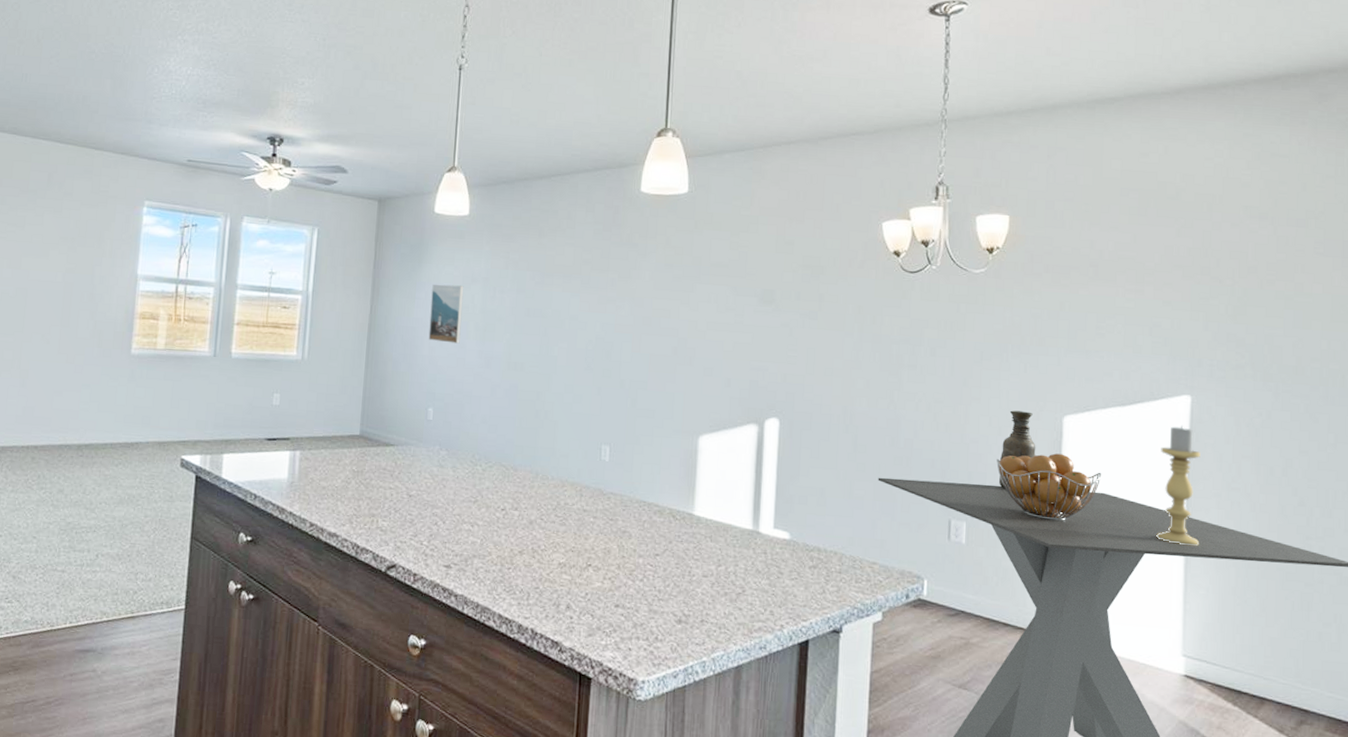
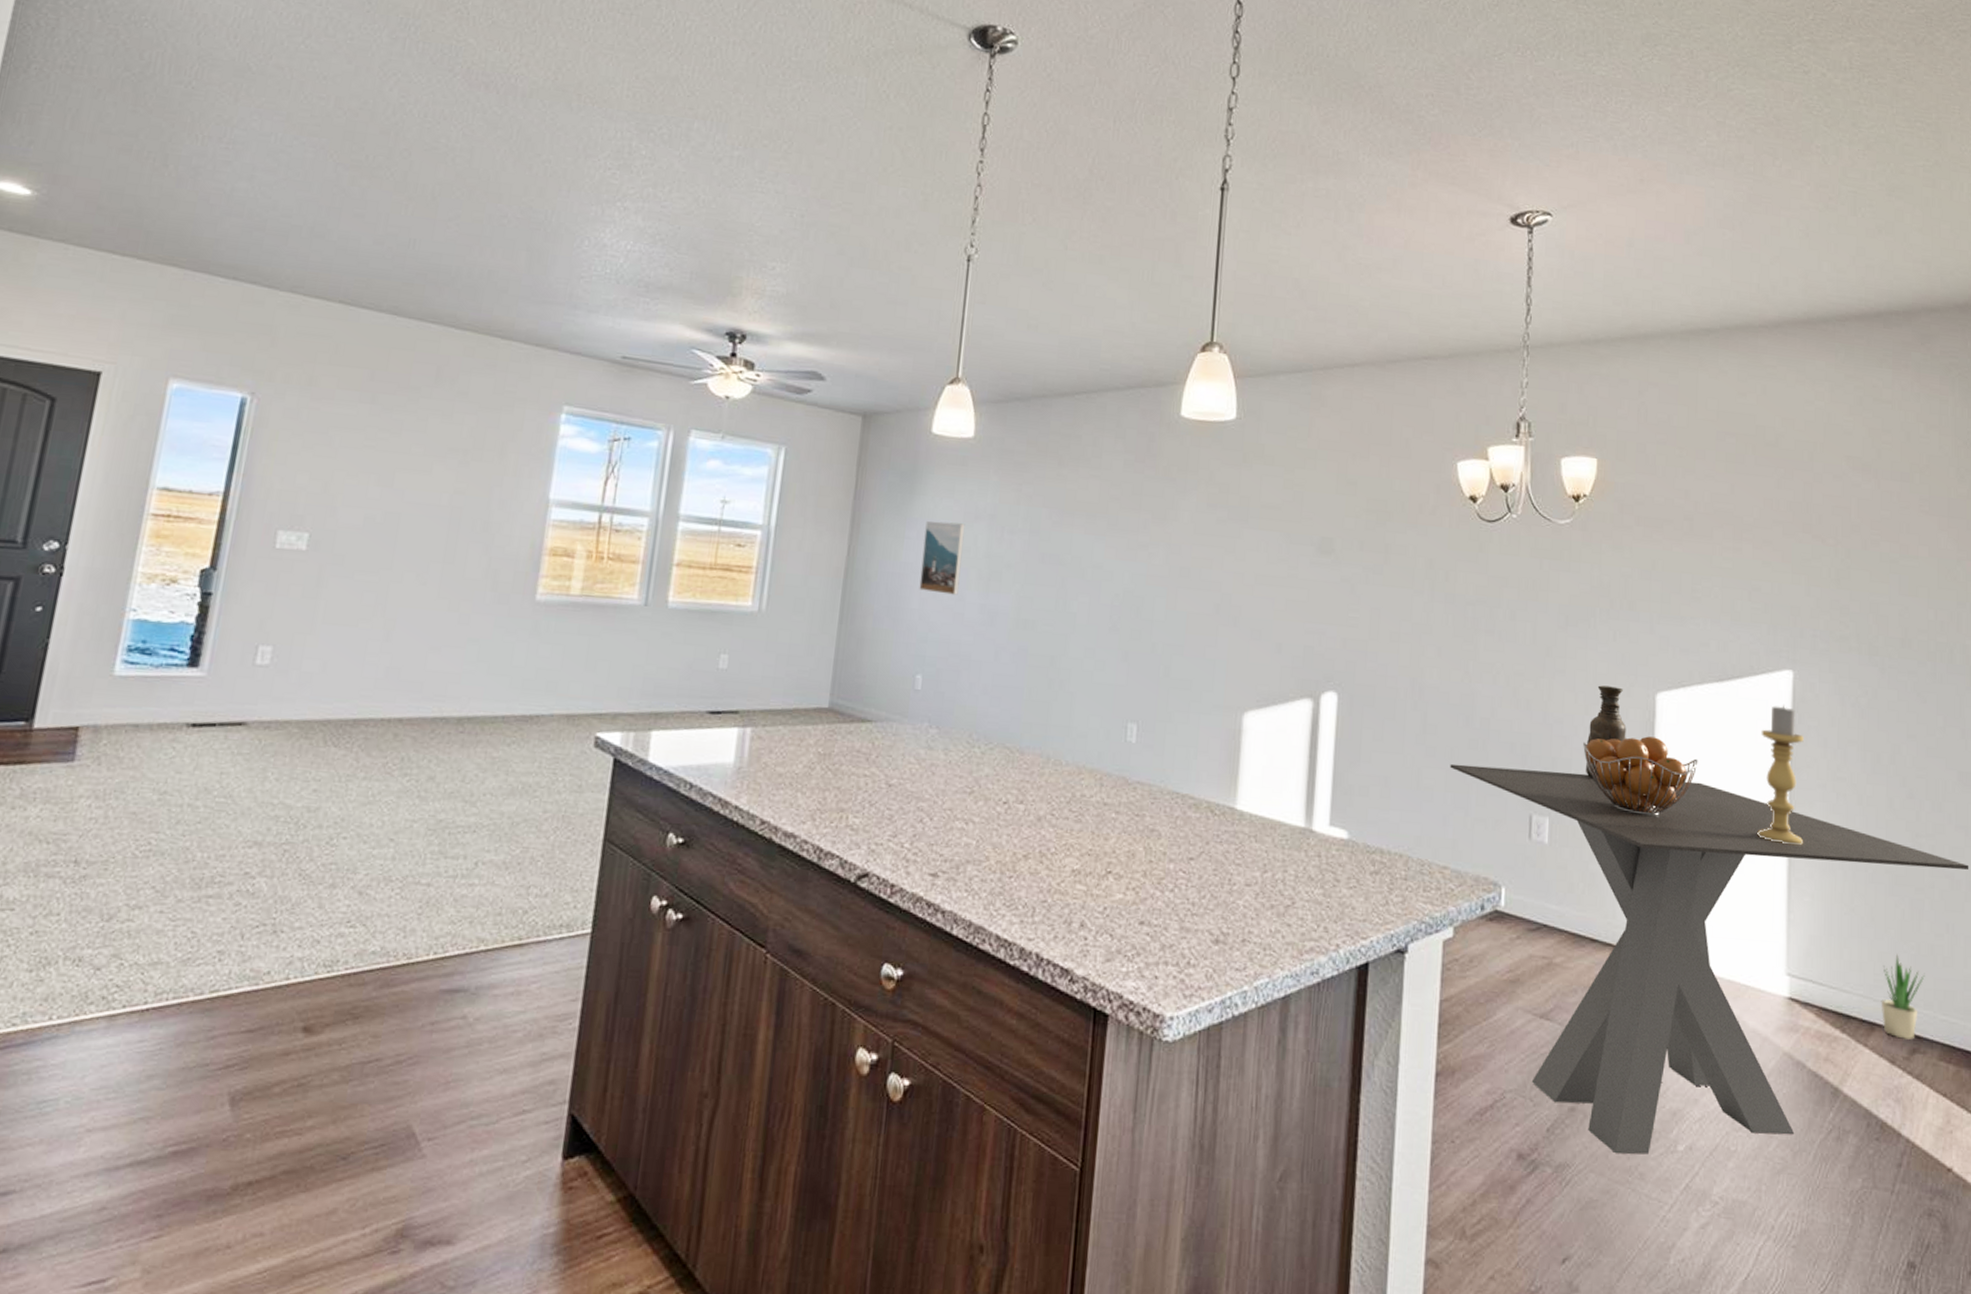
potted plant: none [1270,640,1313,713] -> present [1881,954,1925,1040]

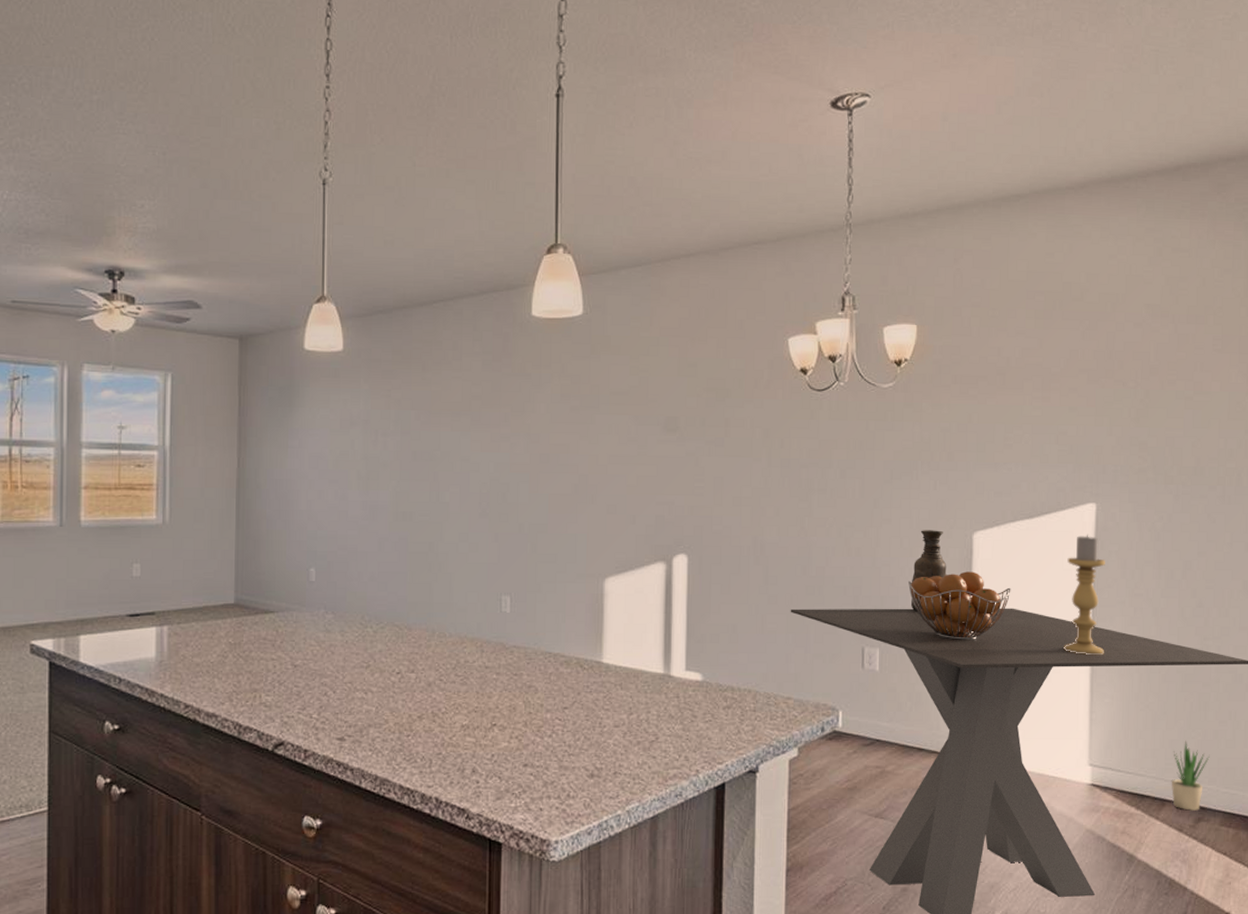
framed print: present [919,520,965,595] -> none [305,430,342,495]

